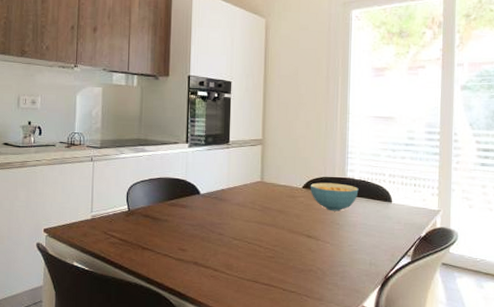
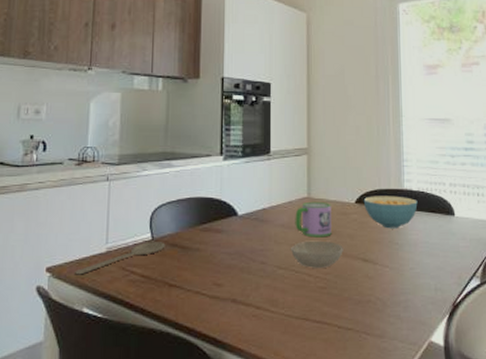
wooden spoon: none [67,212,140,236] -> present [75,242,166,275]
bowl: none [245,218,290,241] -> present [291,240,343,268]
mug: none [249,185,281,216] -> present [295,201,331,238]

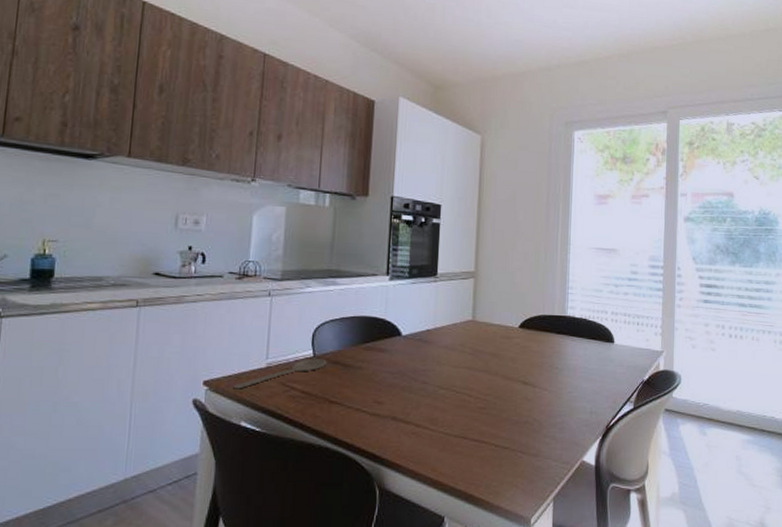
bowl: present [291,240,343,268] -> none [453,362,505,389]
mug: present [295,201,331,238] -> none [458,324,495,360]
cereal bowl: present [363,196,418,229] -> none [527,321,580,354]

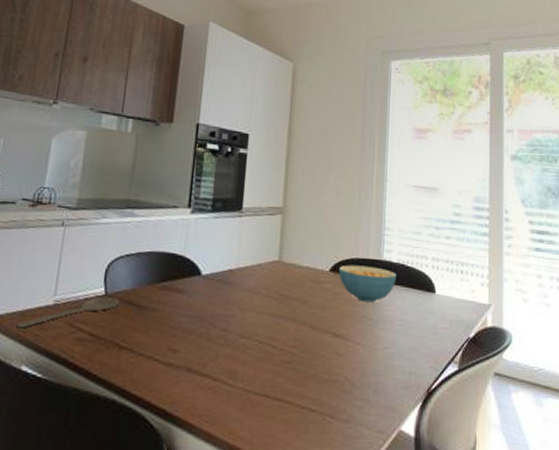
cereal bowl: none [527,321,580,354] -> present [338,265,397,303]

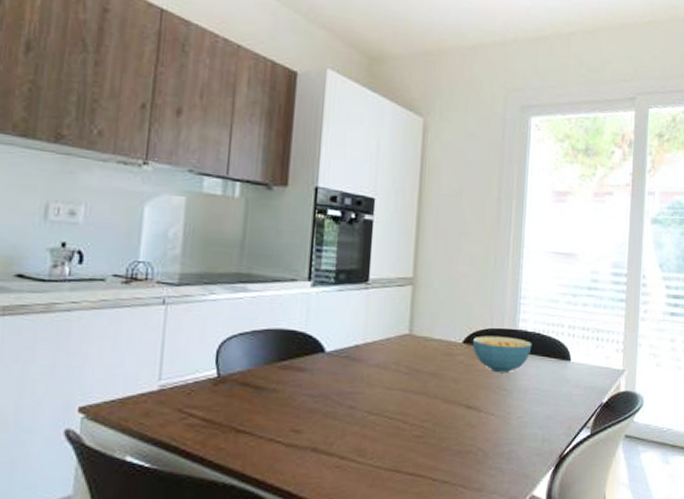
wooden spoon: present [16,297,120,329] -> none [117,380,234,417]

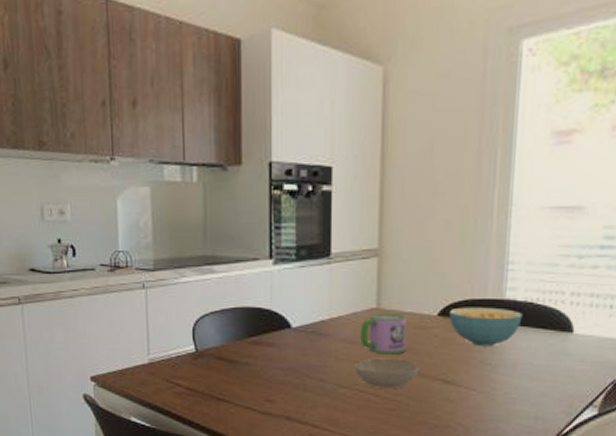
bowl: none [385,383,446,414] -> present [354,357,419,388]
mug: none [392,339,435,381] -> present [360,313,406,355]

